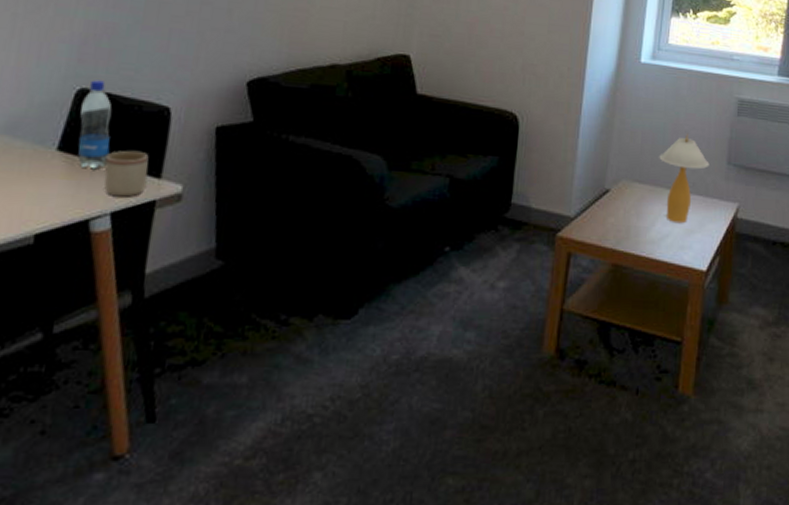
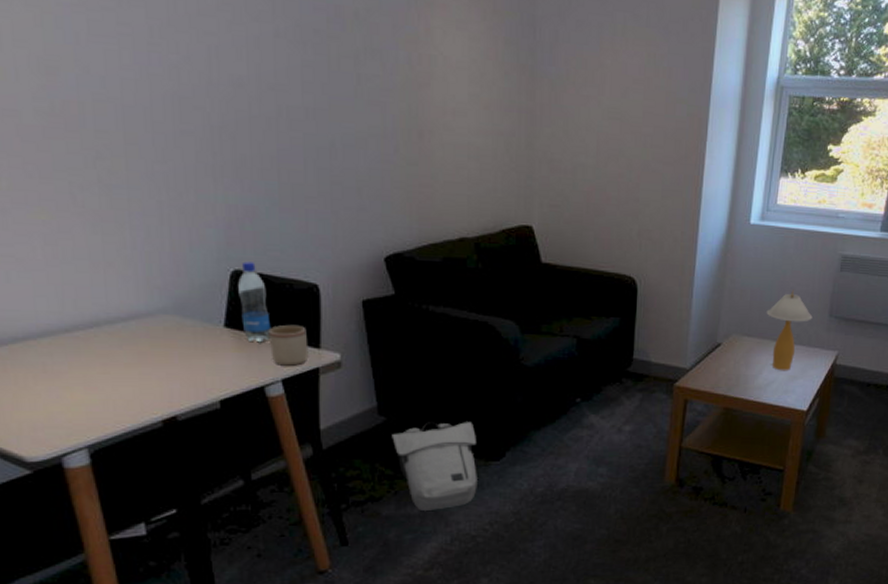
backpack: none [227,269,326,380] -> present [392,422,477,511]

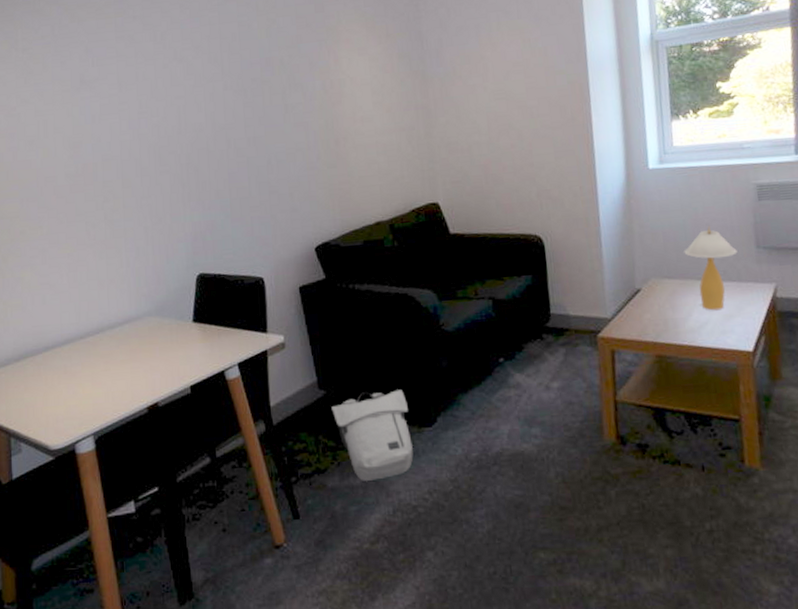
bottle: present [238,261,271,343] -> none [202,265,228,333]
mug: present [268,324,309,366] -> none [226,314,259,351]

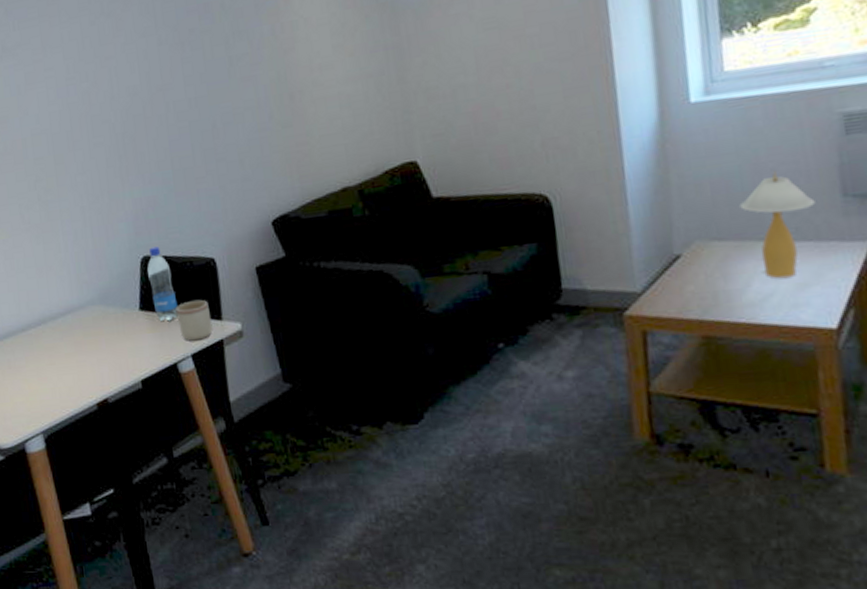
bottle: none [202,265,228,333] -> present [147,246,178,322]
mug: none [226,314,259,351] -> present [175,299,213,341]
backpack: present [331,390,413,481] -> none [299,382,397,485]

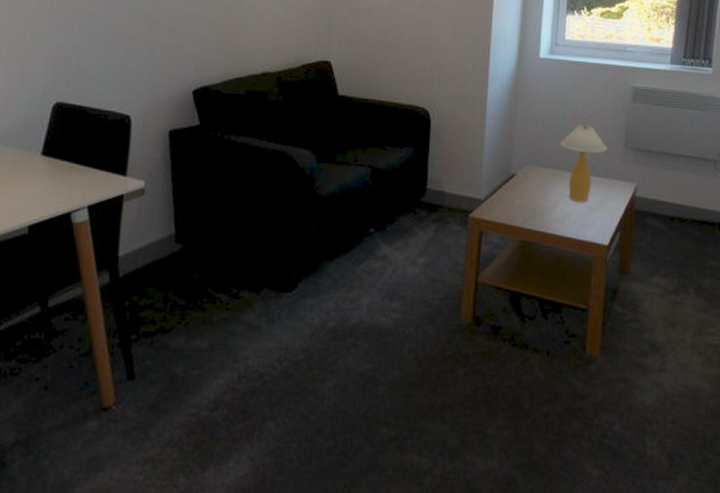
bottle: present [147,246,178,322] -> none [57,95,84,170]
mug: present [175,299,213,341] -> none [80,153,116,193]

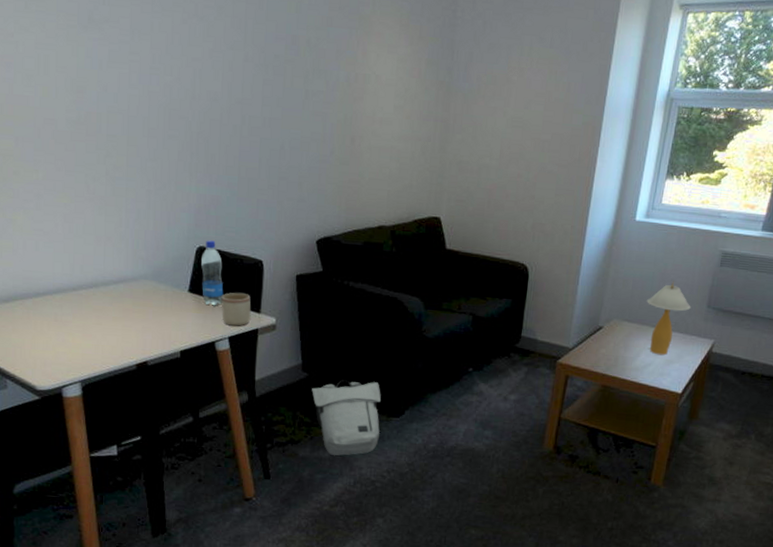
bottle: none [57,95,84,170] -> present [201,240,224,306]
mug: none [80,153,116,193] -> present [221,292,251,326]
backpack: none [186,250,269,344] -> present [311,380,381,456]

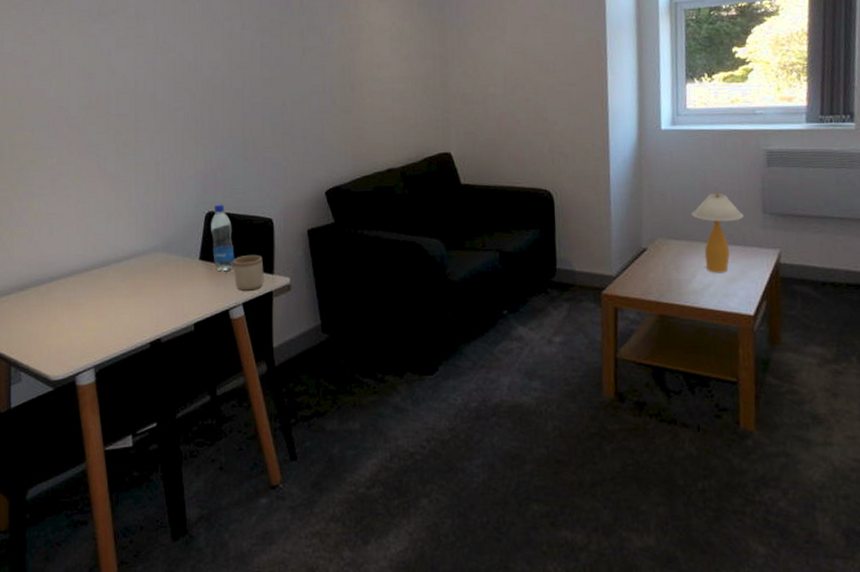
backpack: present [311,380,381,456] -> none [334,337,413,426]

